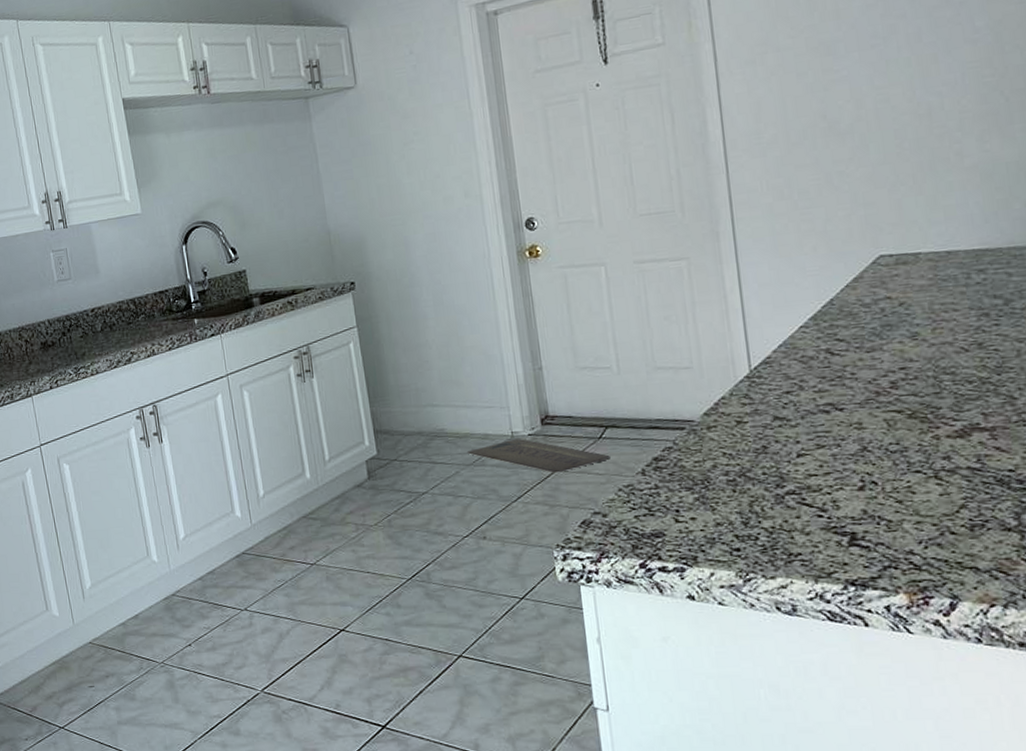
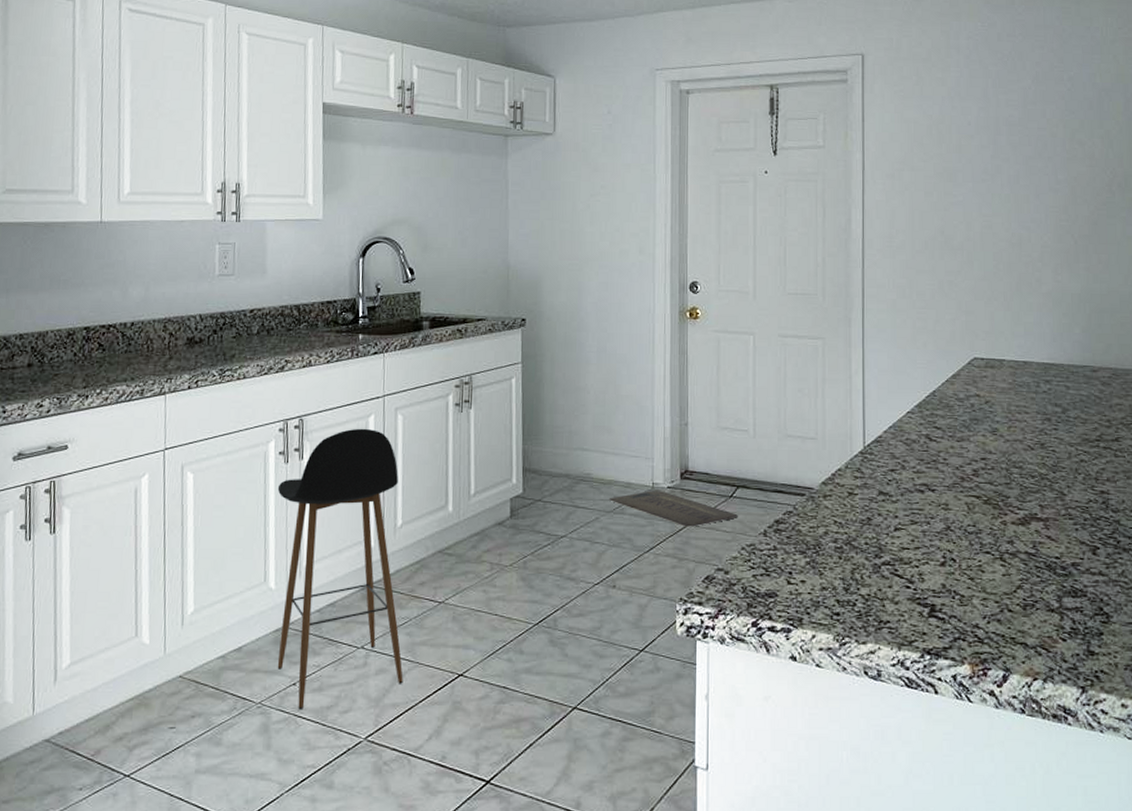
bar stool: none [144,407,289,668] -> present [277,428,403,711]

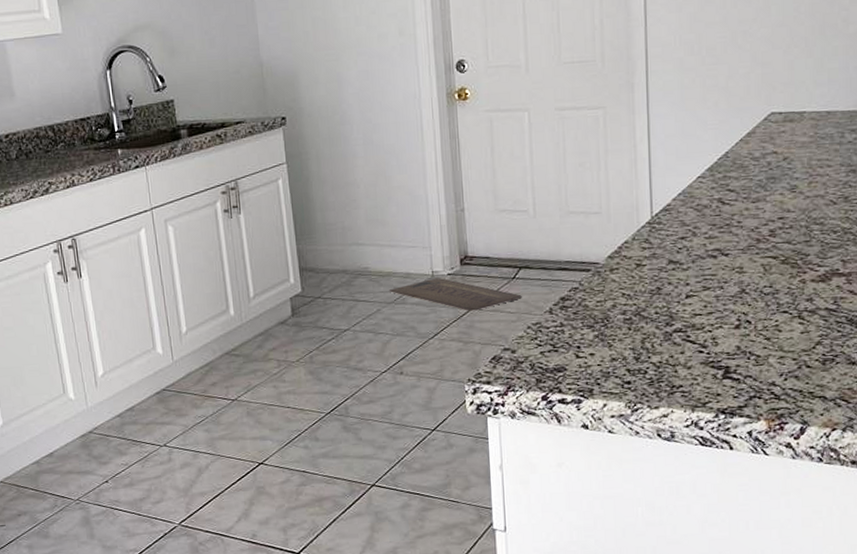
bar stool: present [277,428,403,711] -> none [61,242,208,504]

